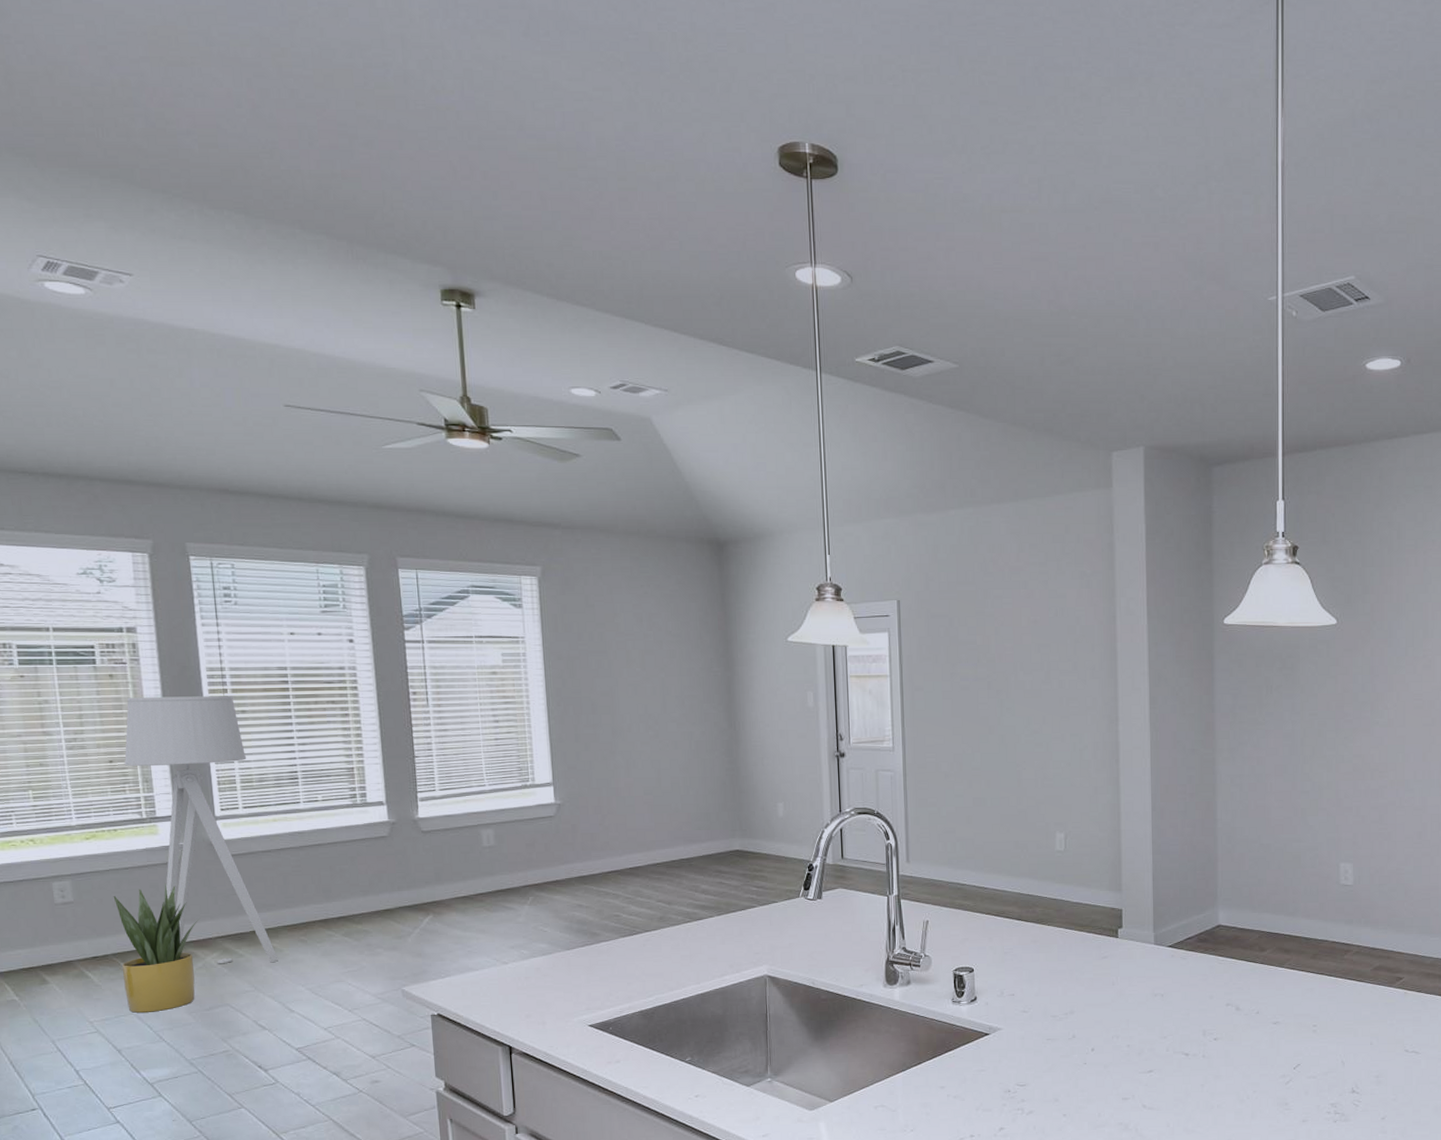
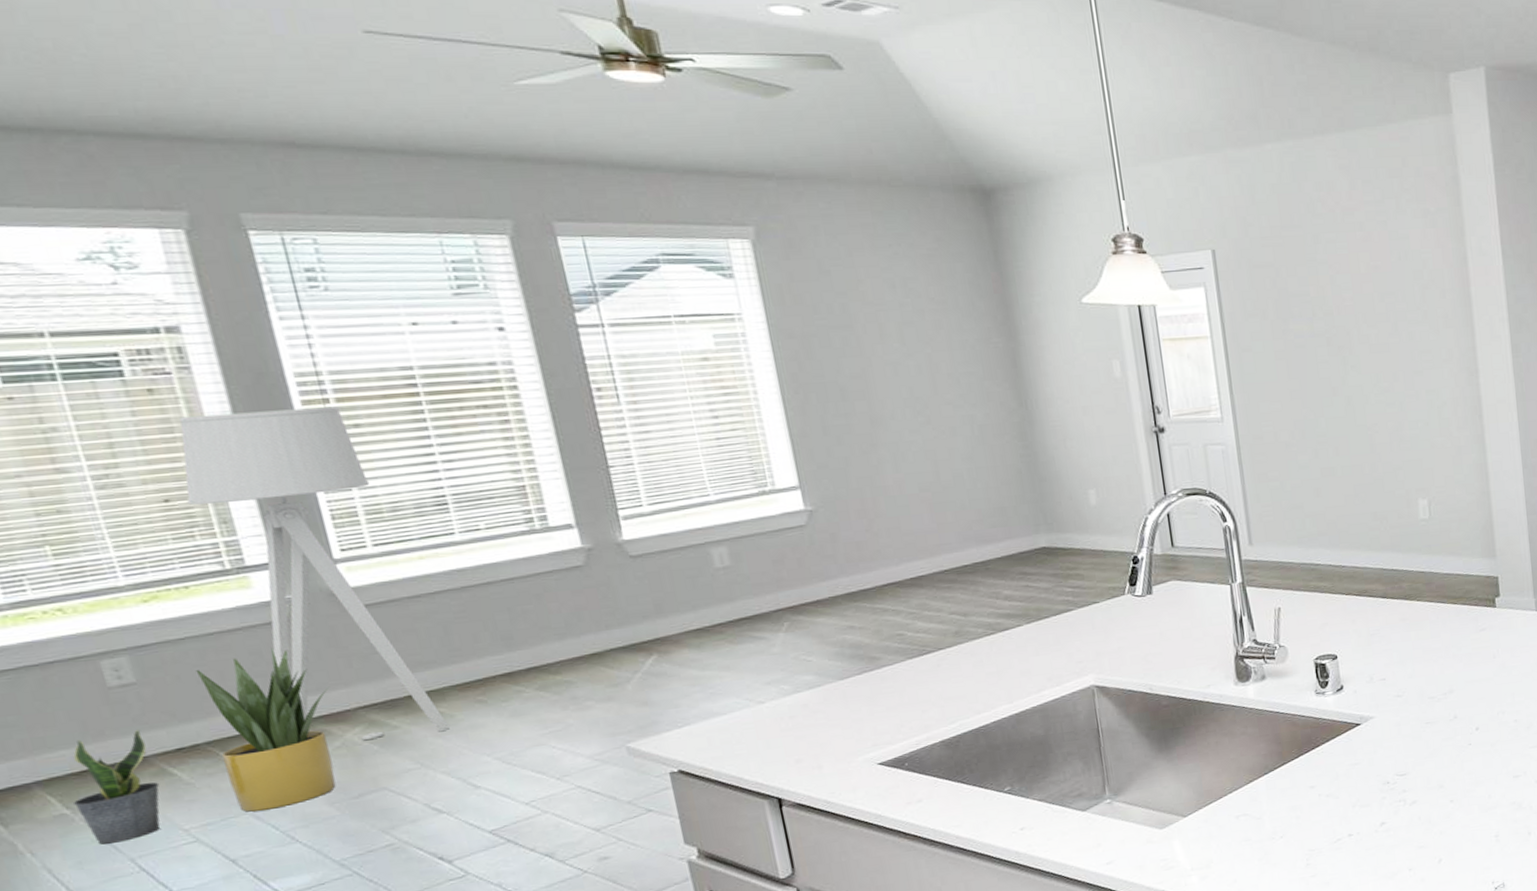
potted plant: none [20,938,79,1027] -> present [72,729,161,845]

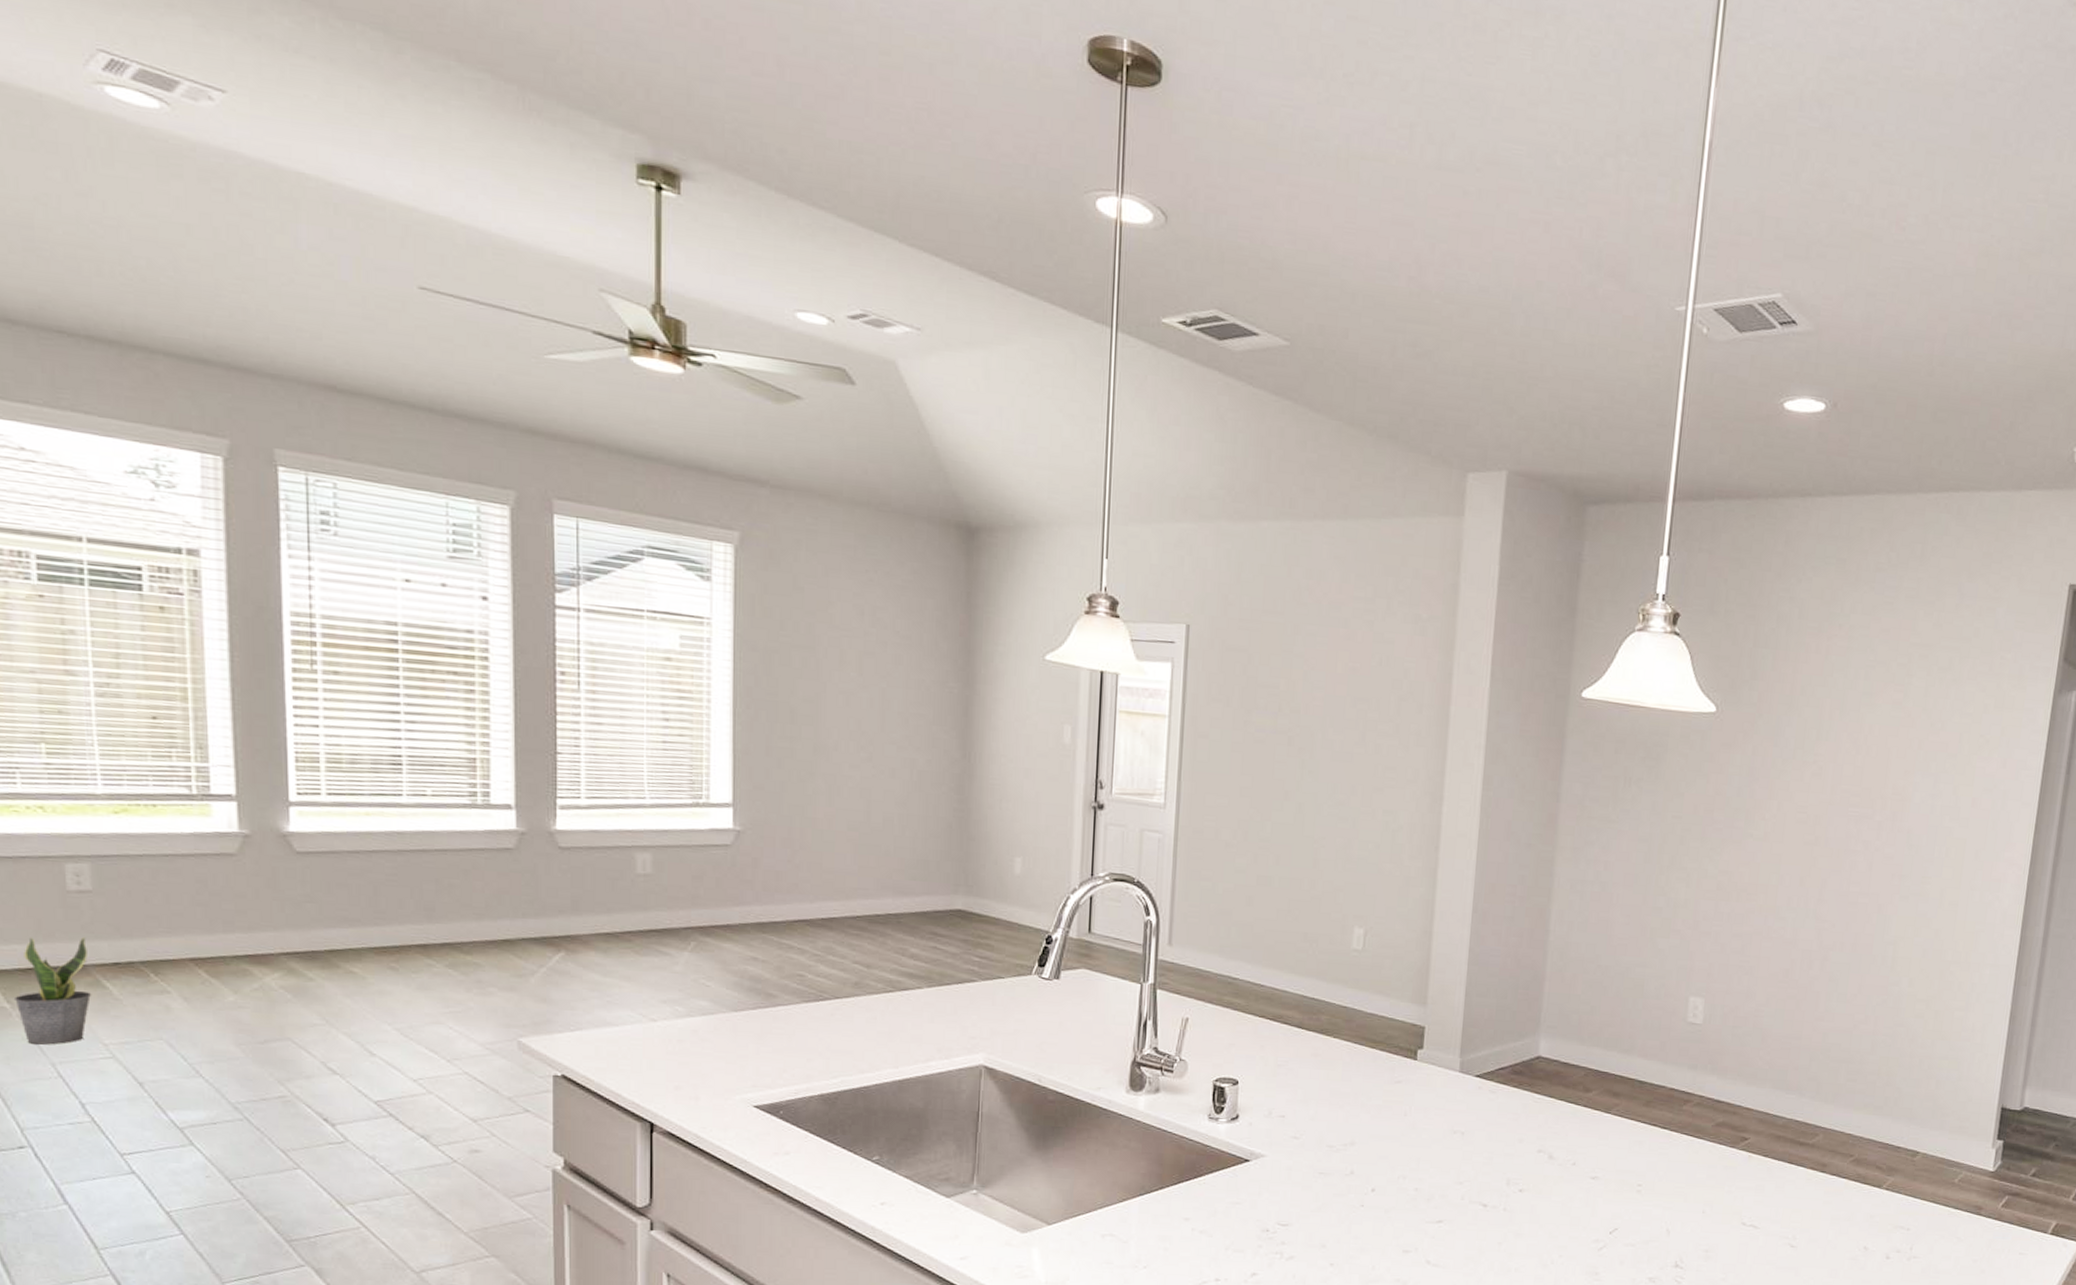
floor lamp: present [179,406,450,741] -> none [171,638,359,992]
planter: present [195,648,336,812] -> none [146,879,259,1040]

